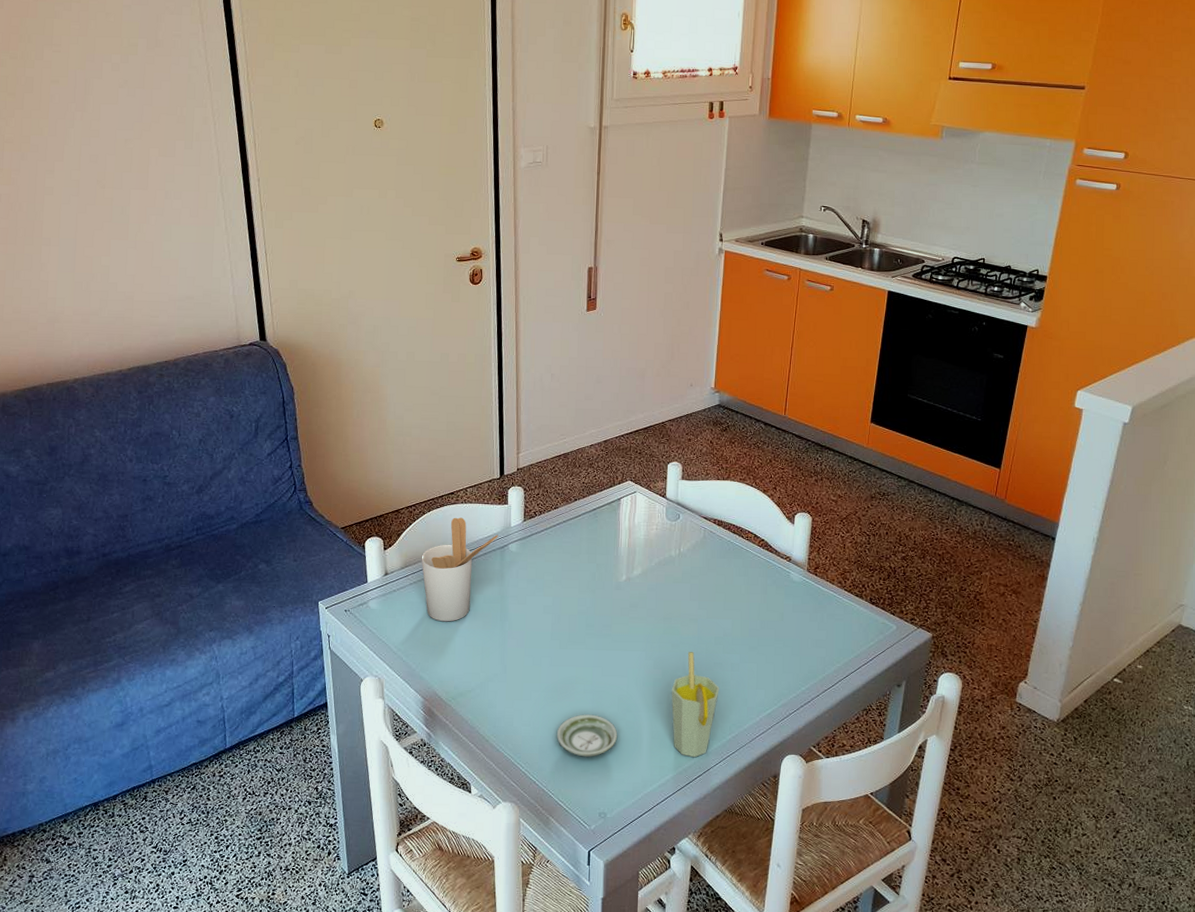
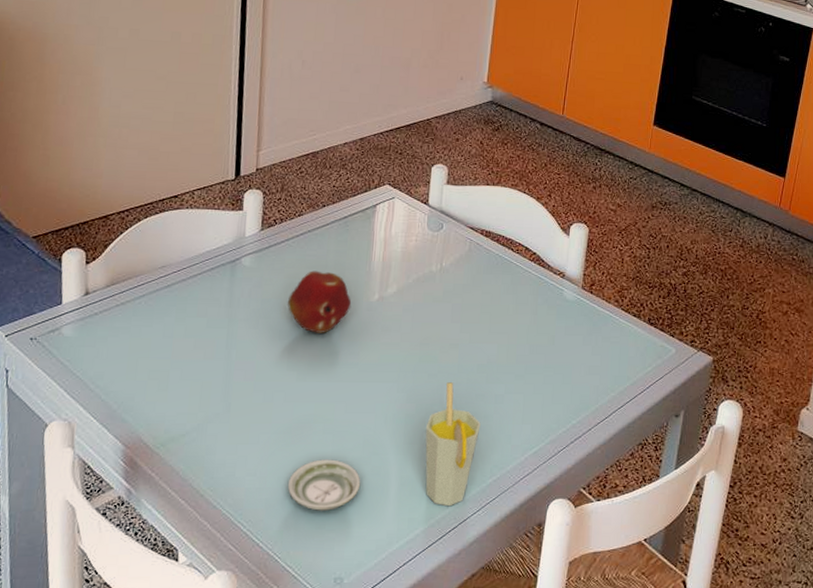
utensil holder: present [421,517,498,622] -> none [132,225,229,351]
fruit: none [549,555,603,609] -> present [288,270,352,333]

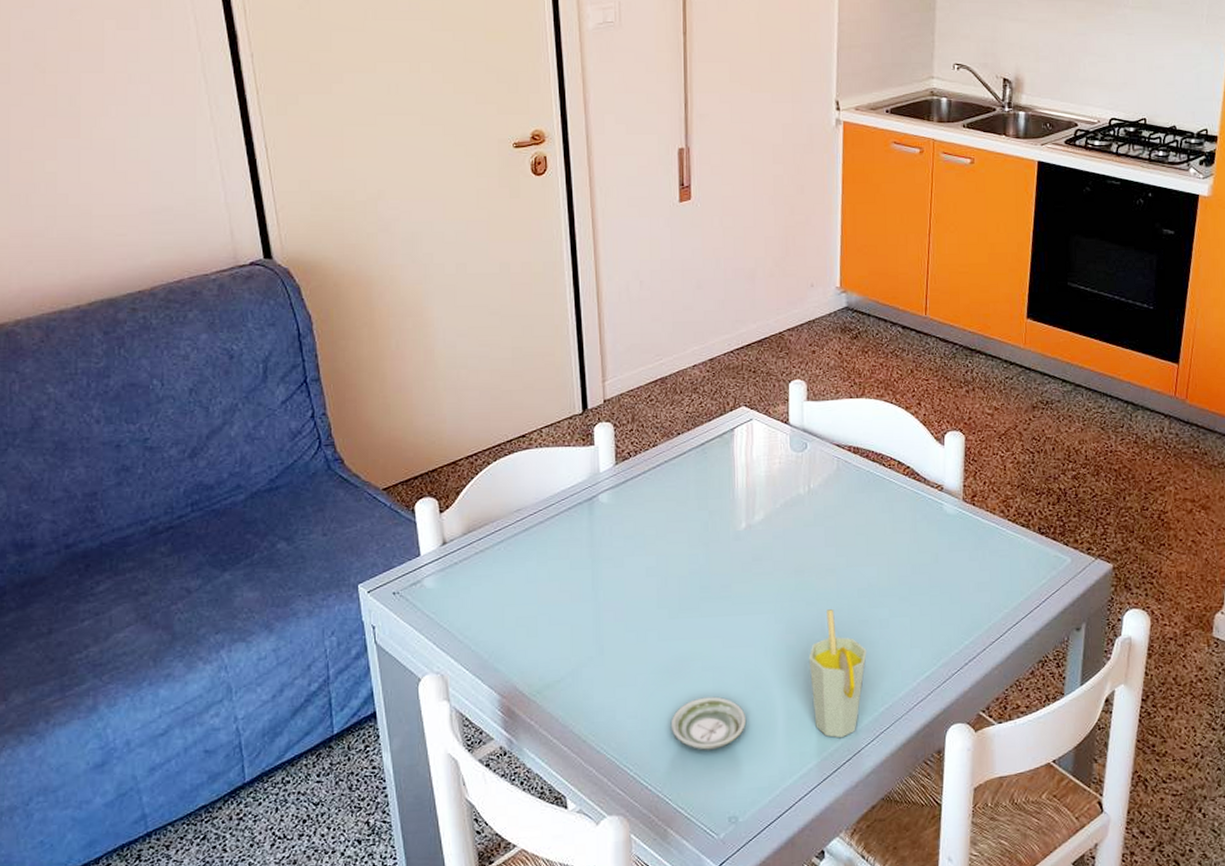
fruit: present [288,270,352,333] -> none [651,502,718,568]

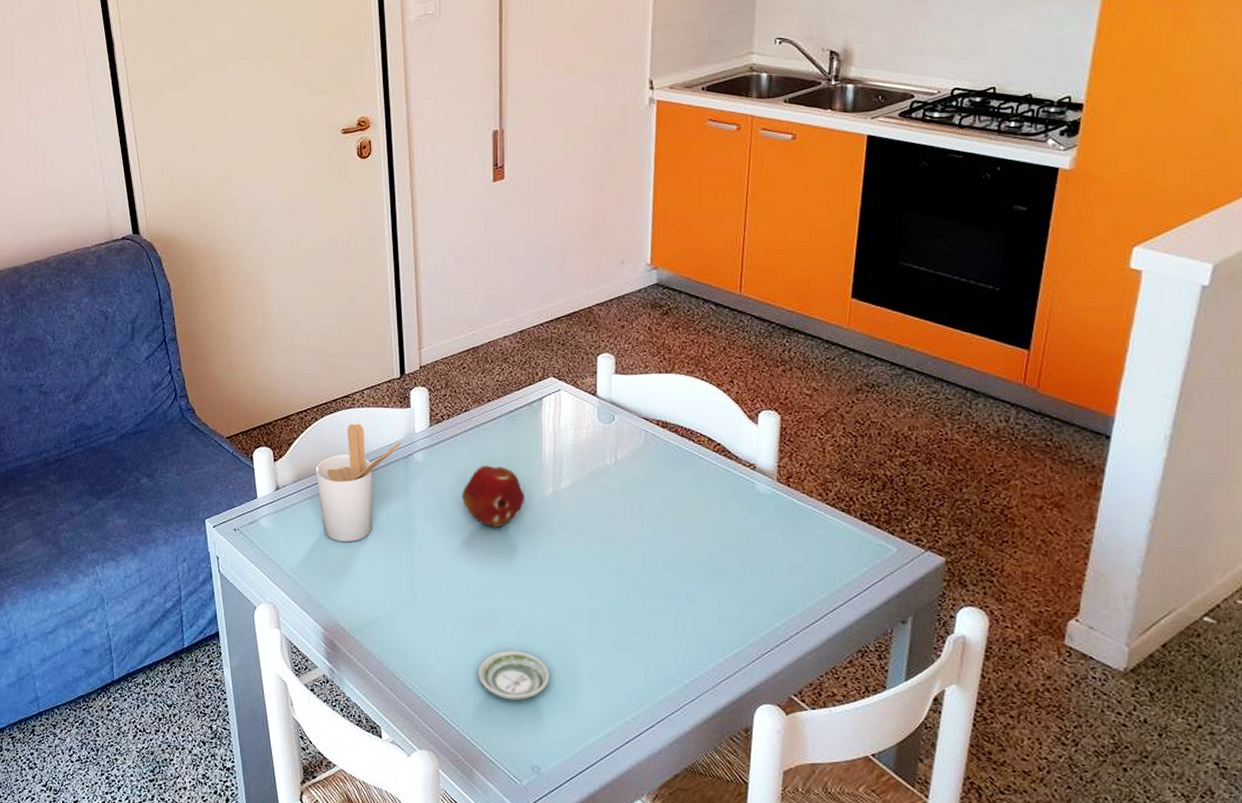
utensil holder: none [488,465,585,598] -> present [315,423,401,543]
fruit: none [651,502,718,568] -> present [462,465,526,527]
cup: present [808,609,867,738] -> none [612,578,672,705]

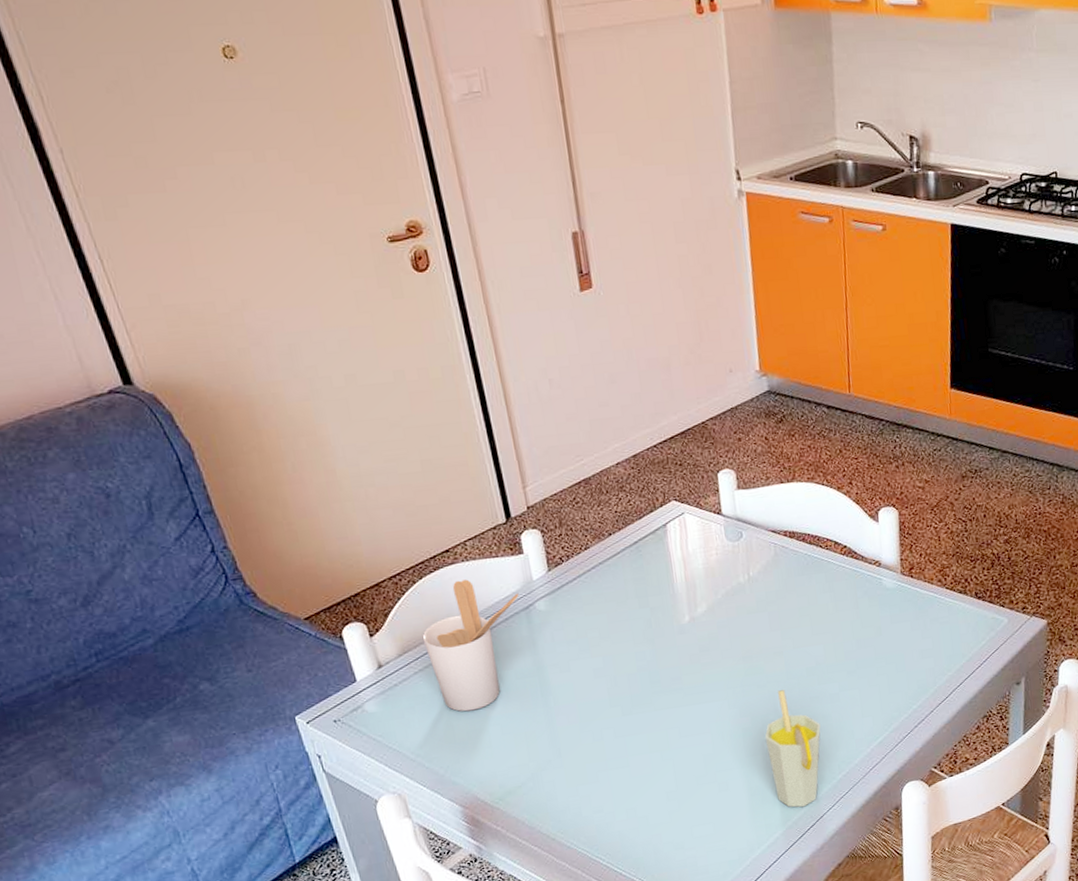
fruit: present [462,465,526,527] -> none [594,602,663,666]
saucer: present [477,650,550,701] -> none [637,783,711,834]
cup: none [612,578,672,705] -> present [765,690,821,807]

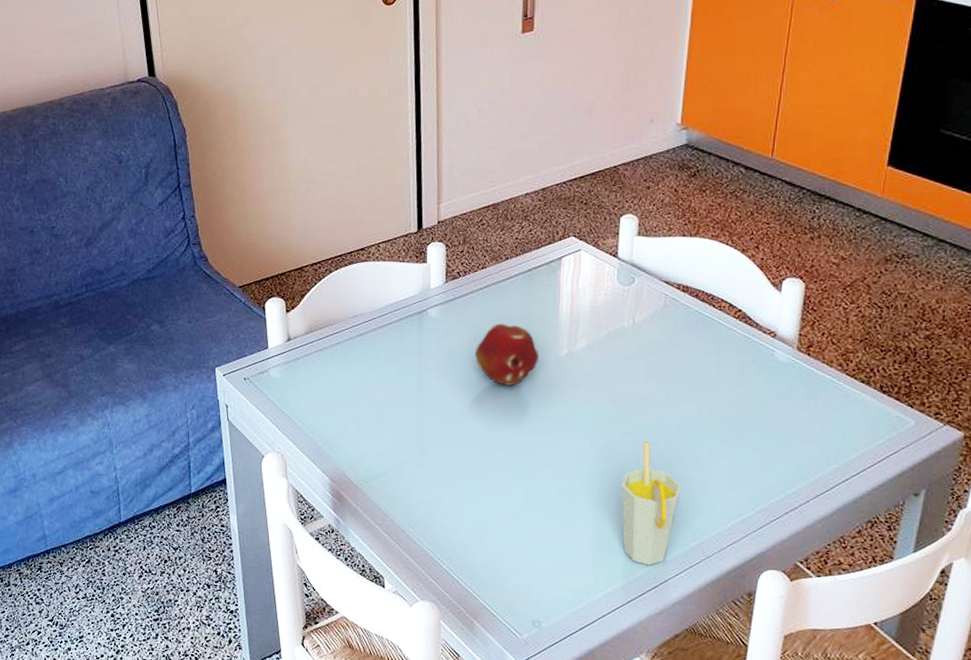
utensil holder: present [422,579,519,712] -> none [327,277,416,396]
fruit: none [594,602,663,666] -> present [475,323,540,386]

